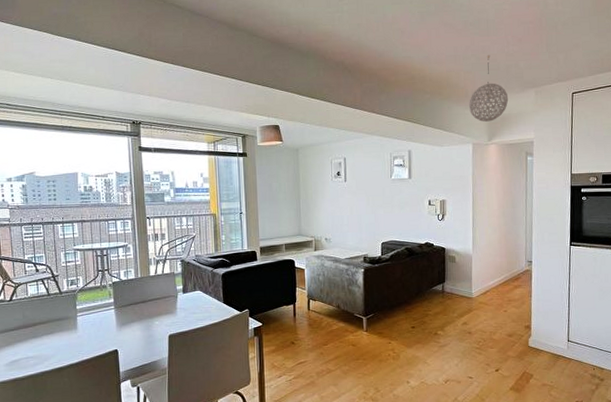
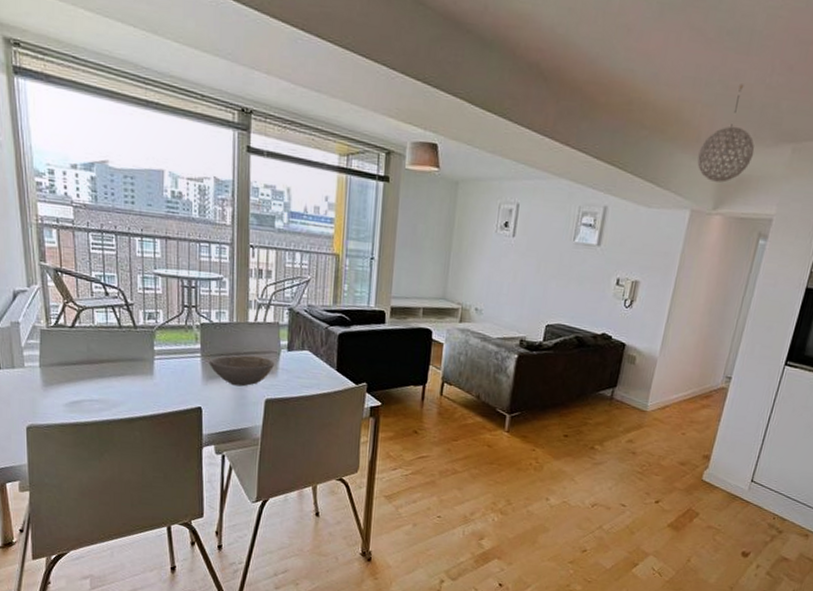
bowl: none [121,301,174,328] -> present [208,355,275,387]

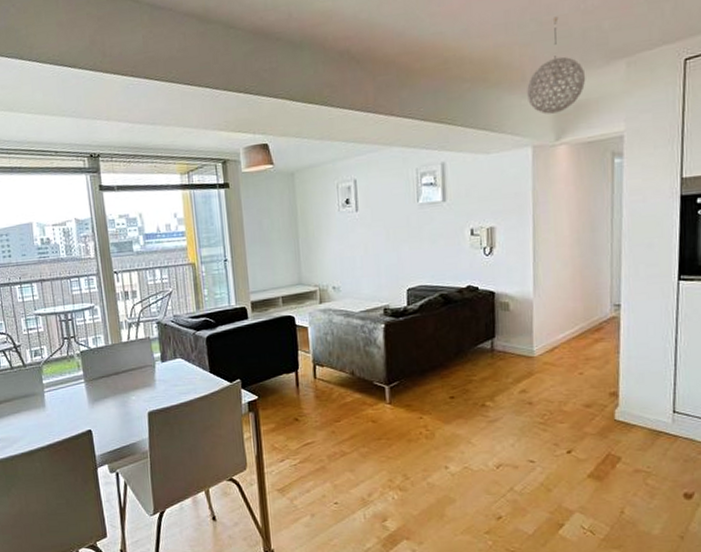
bowl: present [208,355,275,387] -> none [92,372,152,404]

